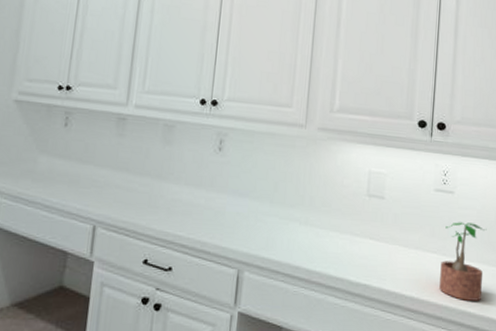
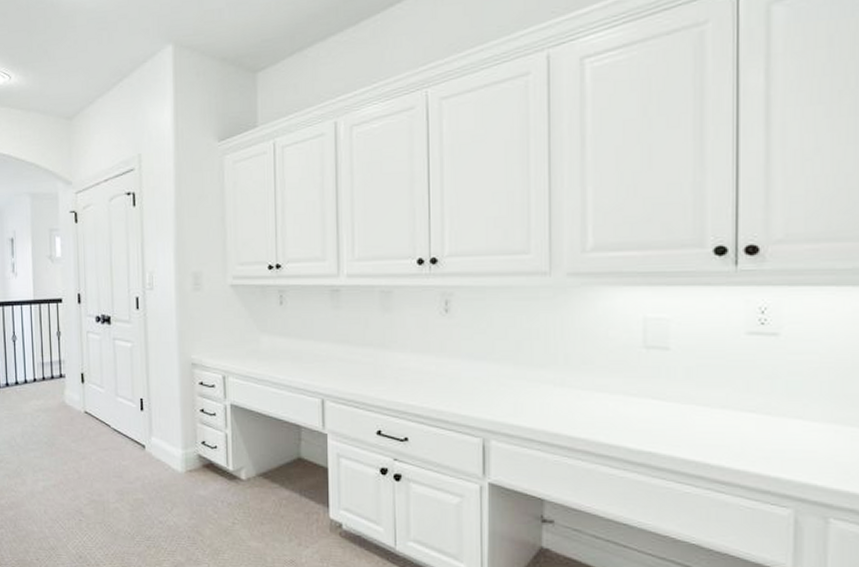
potted plant: present [439,222,487,301] -> none [763,371,839,471]

